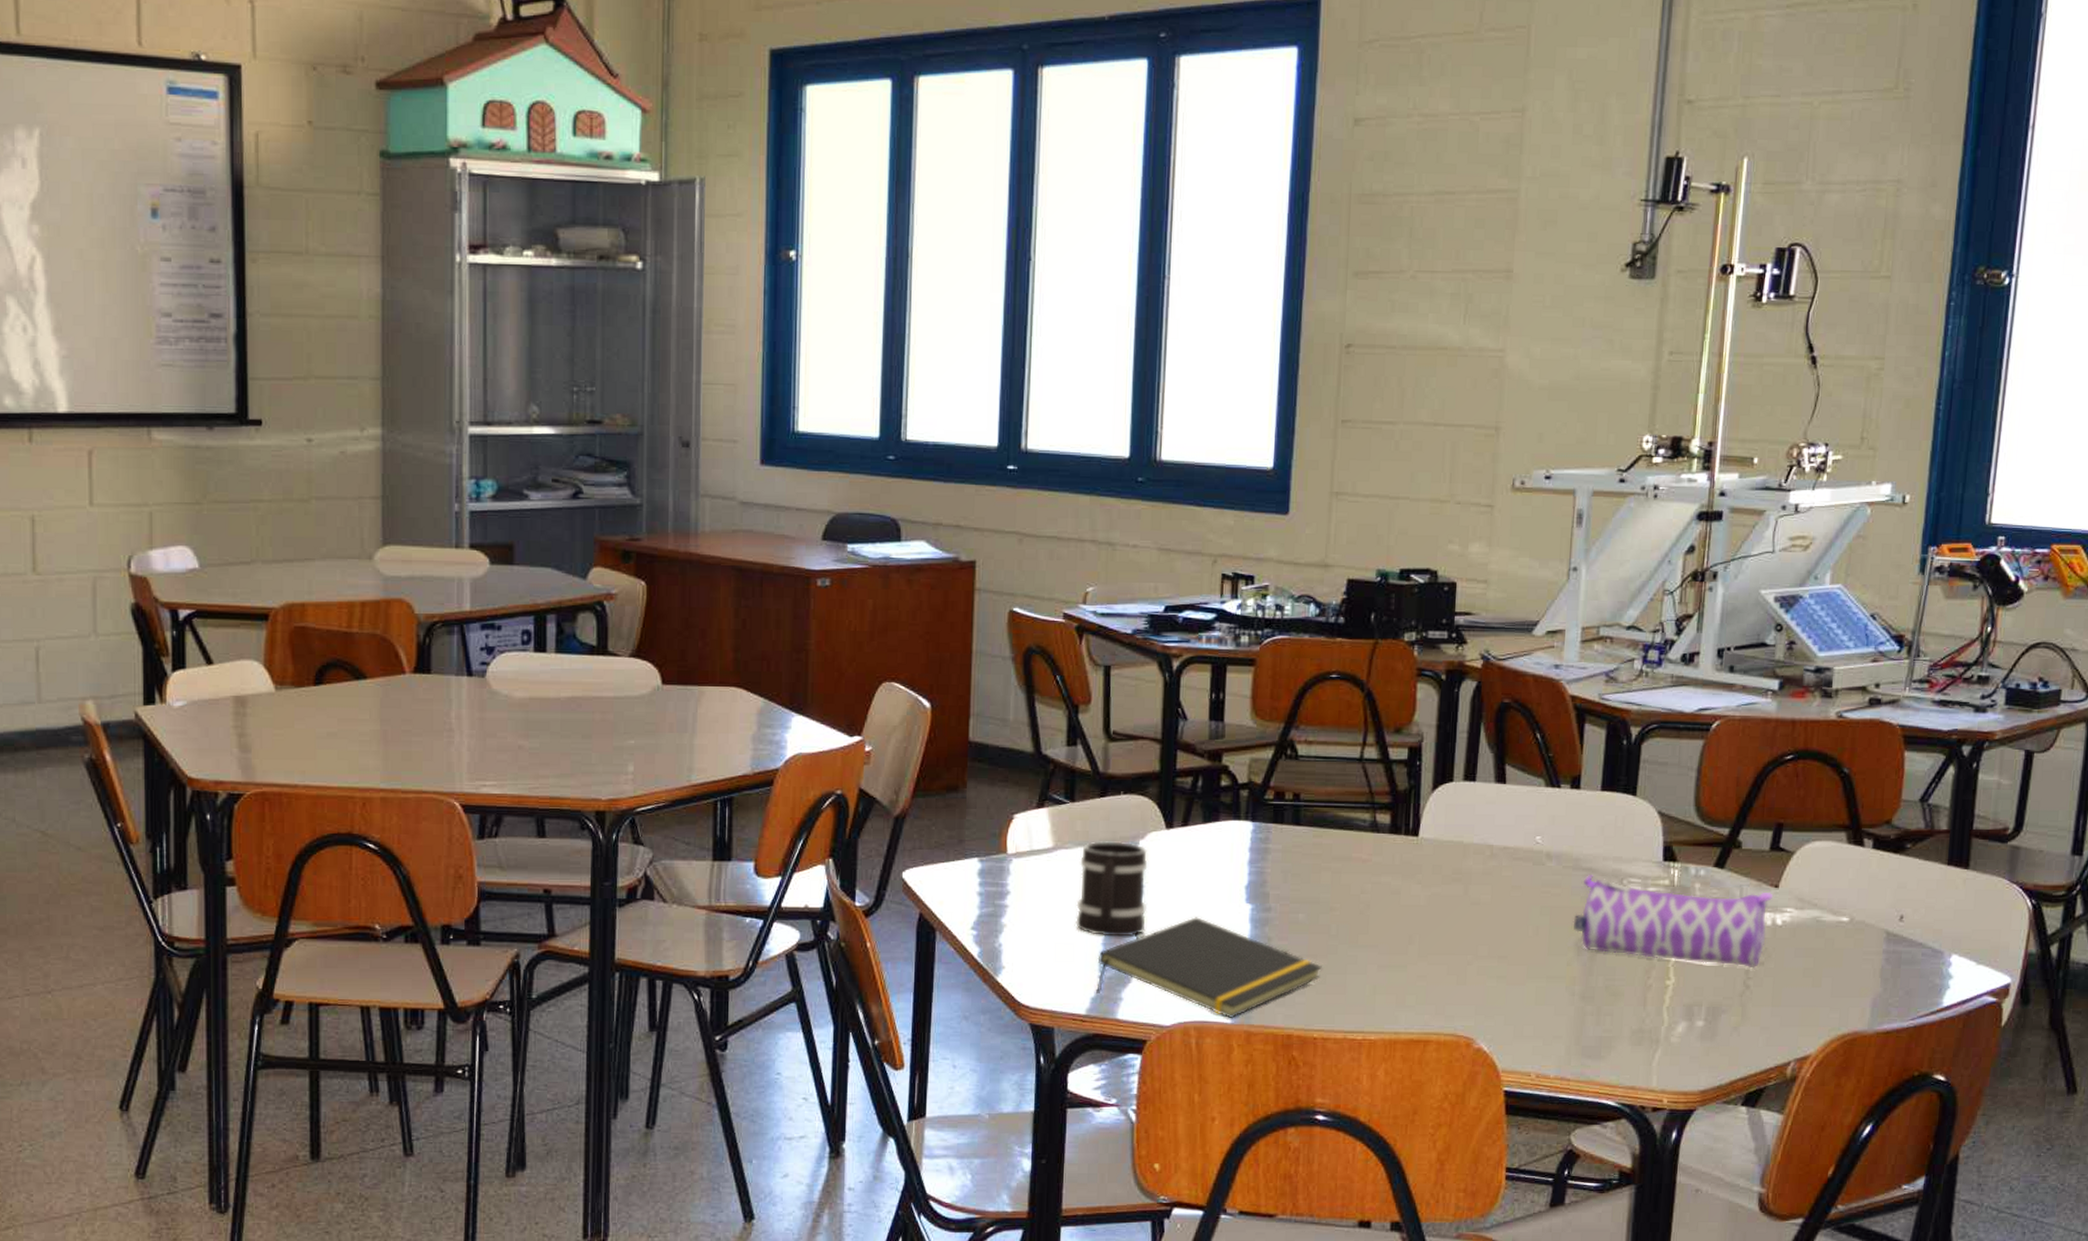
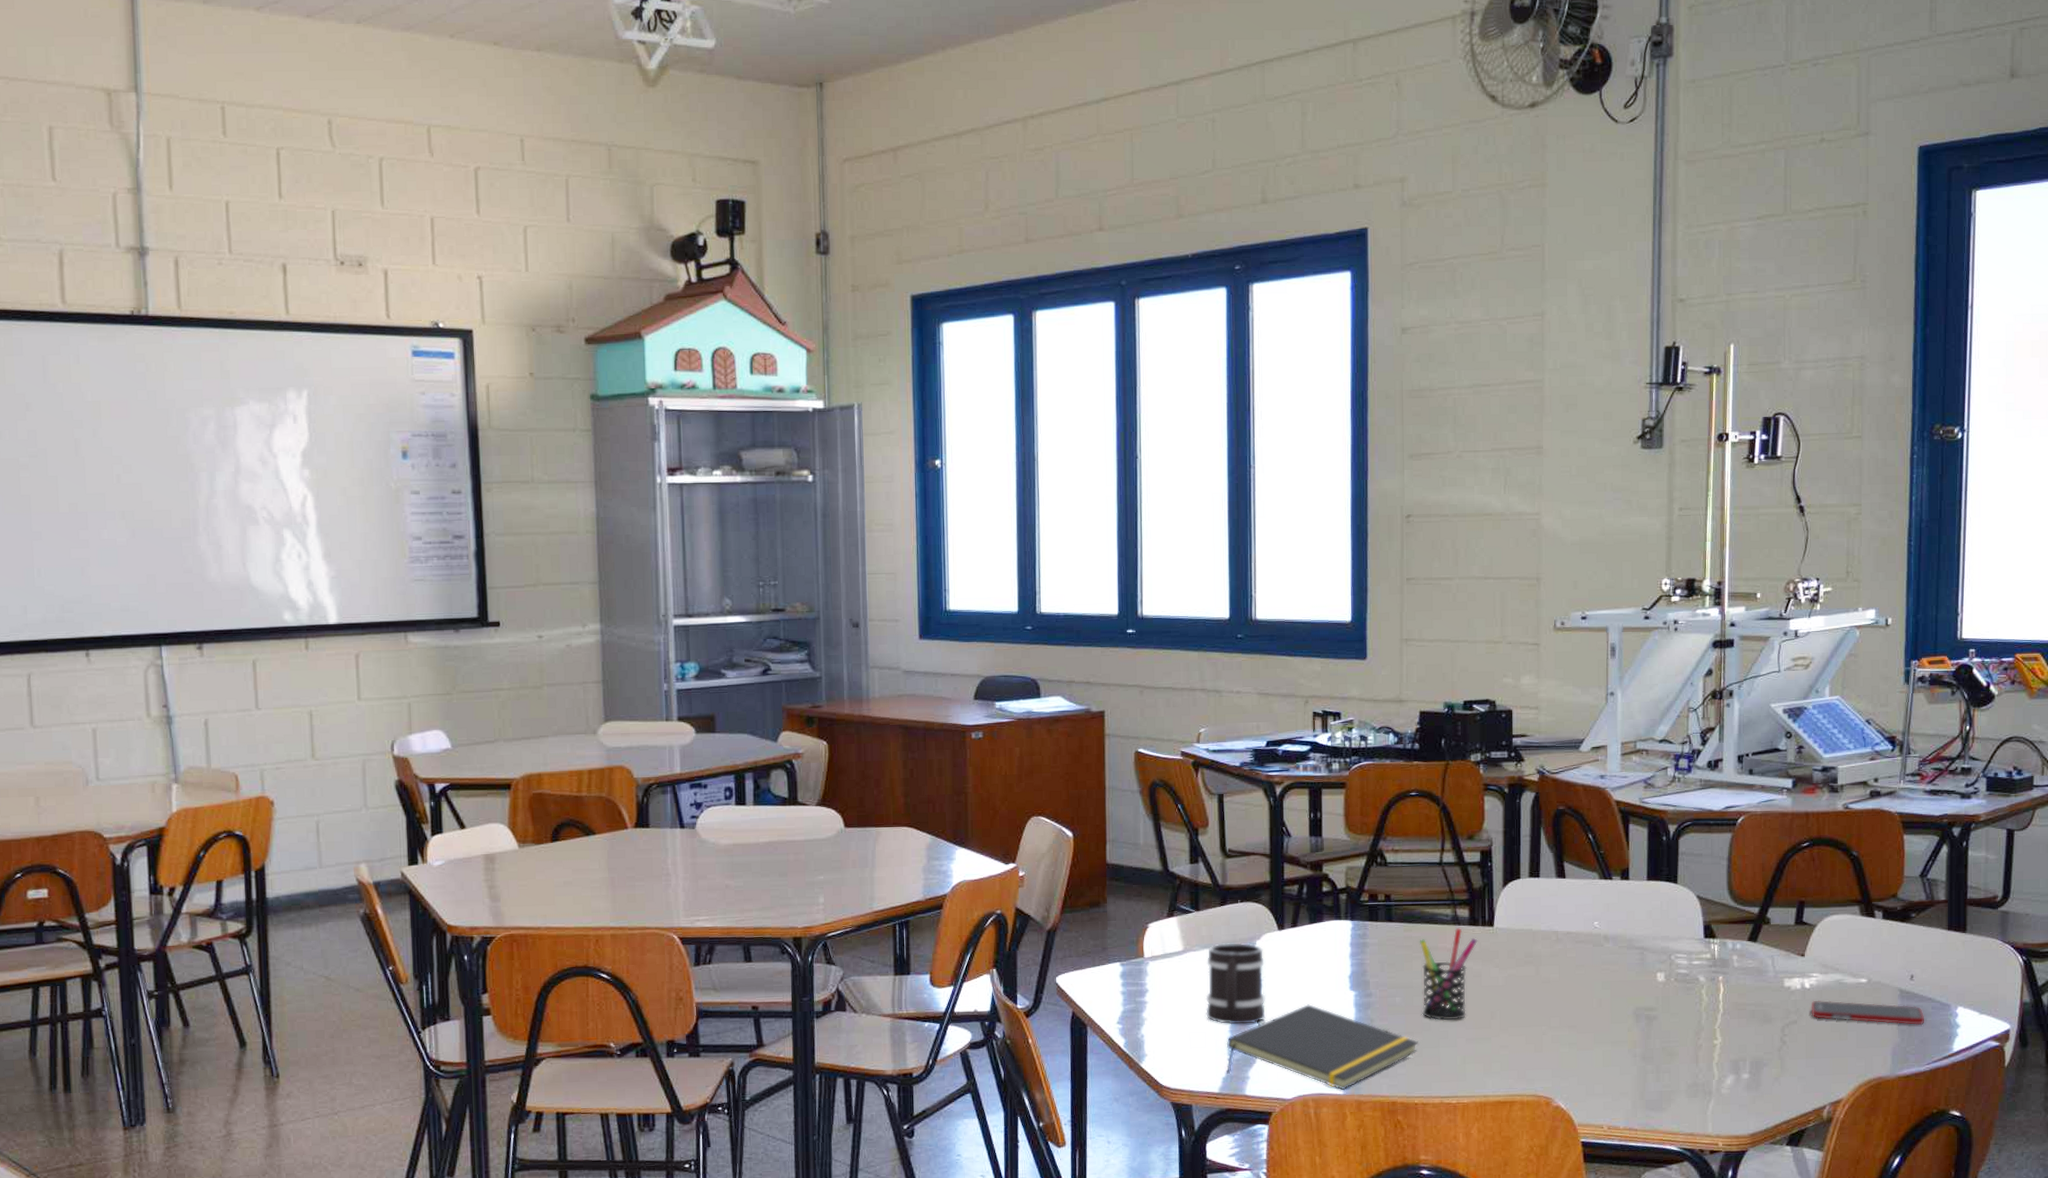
pen holder: none [1328,835,1399,943] -> present [1419,927,1478,1021]
pencil case: present [1573,874,1774,969] -> none [1630,952,1801,1027]
cell phone: none [1781,939,1914,973] -> present [1811,1000,1925,1025]

